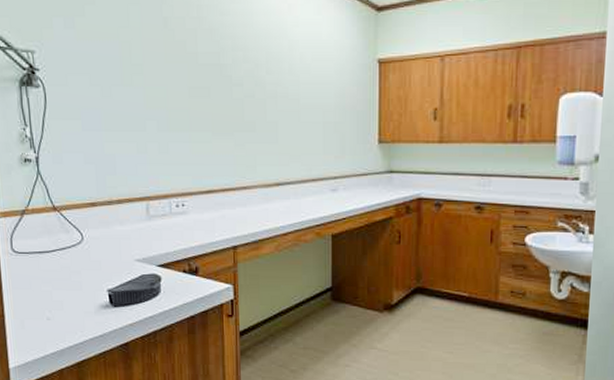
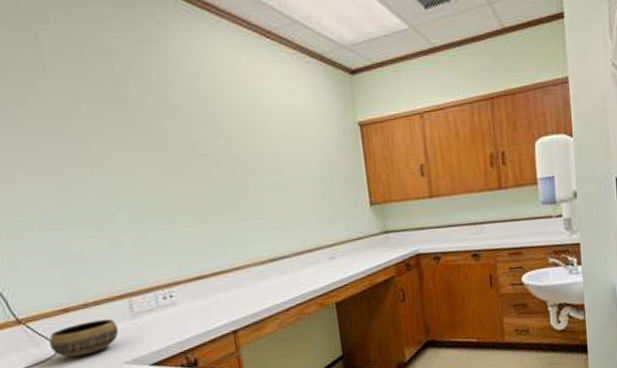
bowl: none [76,217,134,248] -> present [49,318,119,358]

